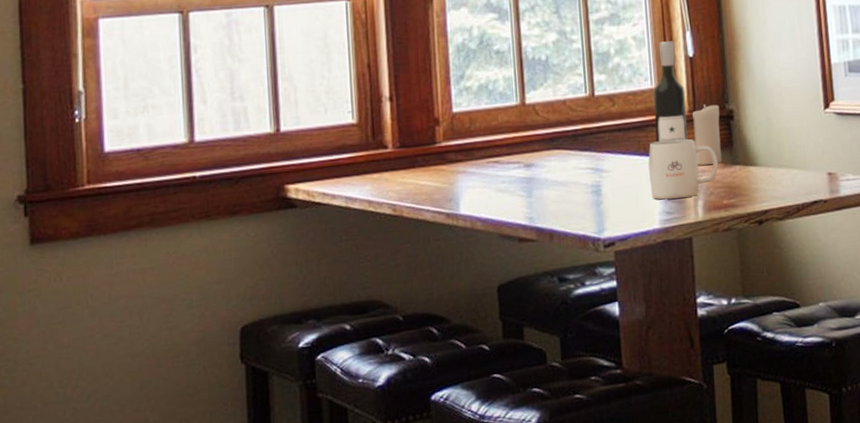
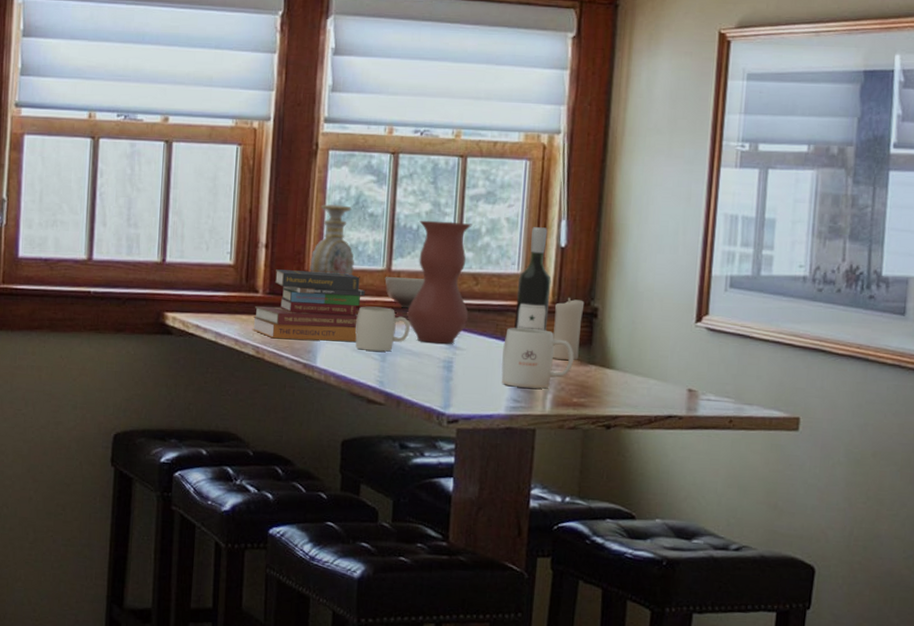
books: none [384,114,502,193] -> present [252,269,365,342]
decorative bottle: none [439,46,487,119] -> present [309,204,354,275]
mug: none [496,142,553,189] -> present [355,306,410,352]
bowl: none [520,108,561,140] -> present [385,277,425,309]
vase: none [547,47,610,171] -> present [407,220,472,344]

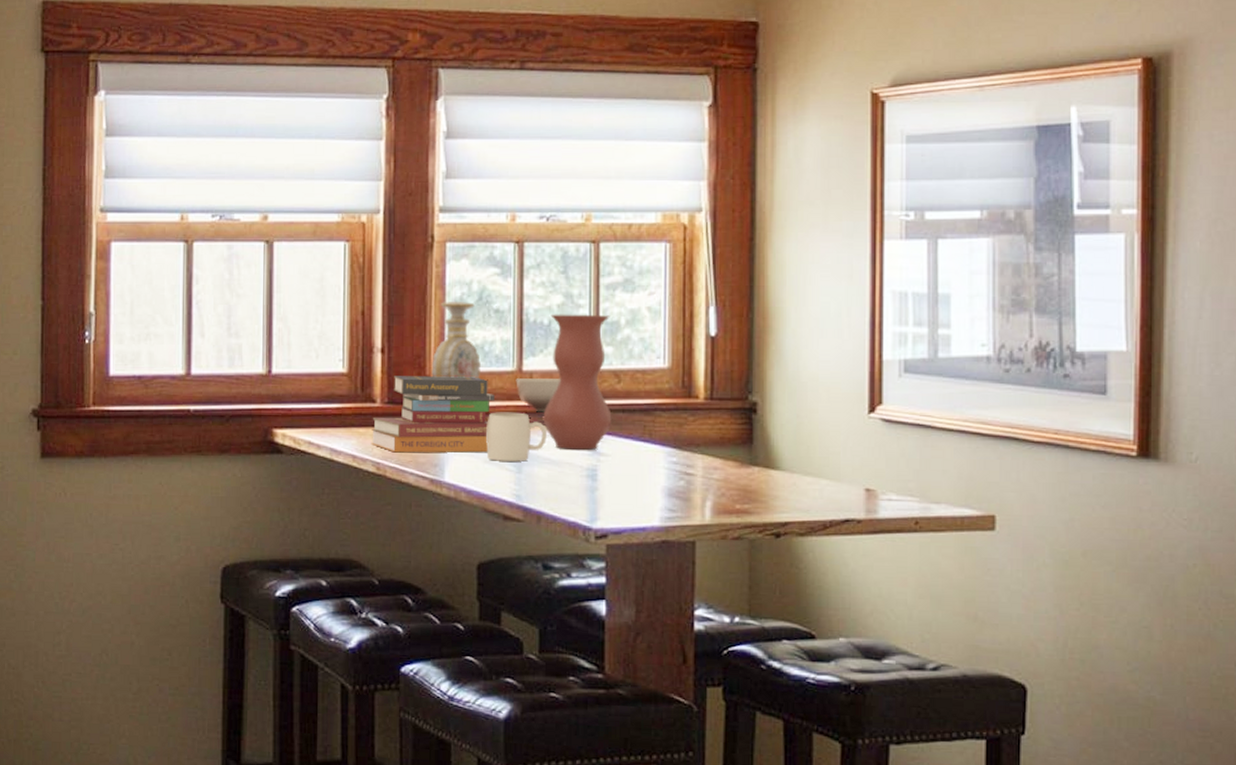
mug: present [501,328,574,389] -> none [653,429,733,495]
bottle: present [514,227,551,331] -> none [664,316,702,431]
candle: present [552,297,585,361] -> none [707,391,742,463]

